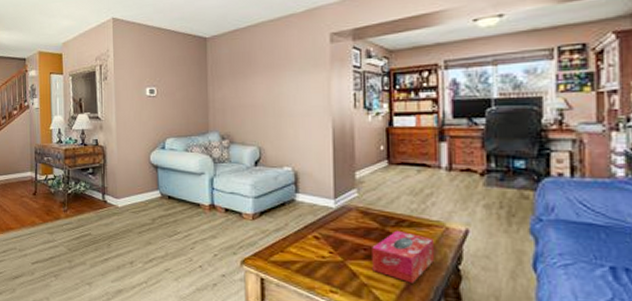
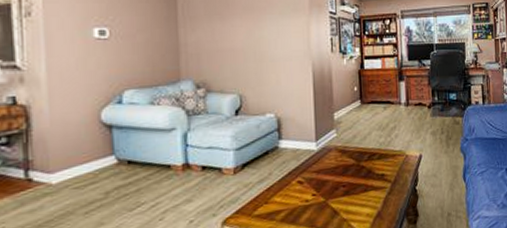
tissue box: present [372,230,435,284] -> none [350,163,399,210]

